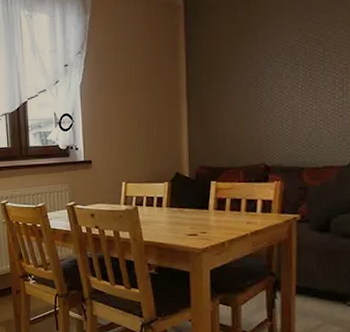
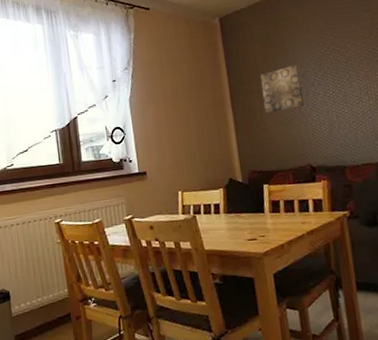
wall art: none [222,53,268,107] -> present [260,64,305,114]

